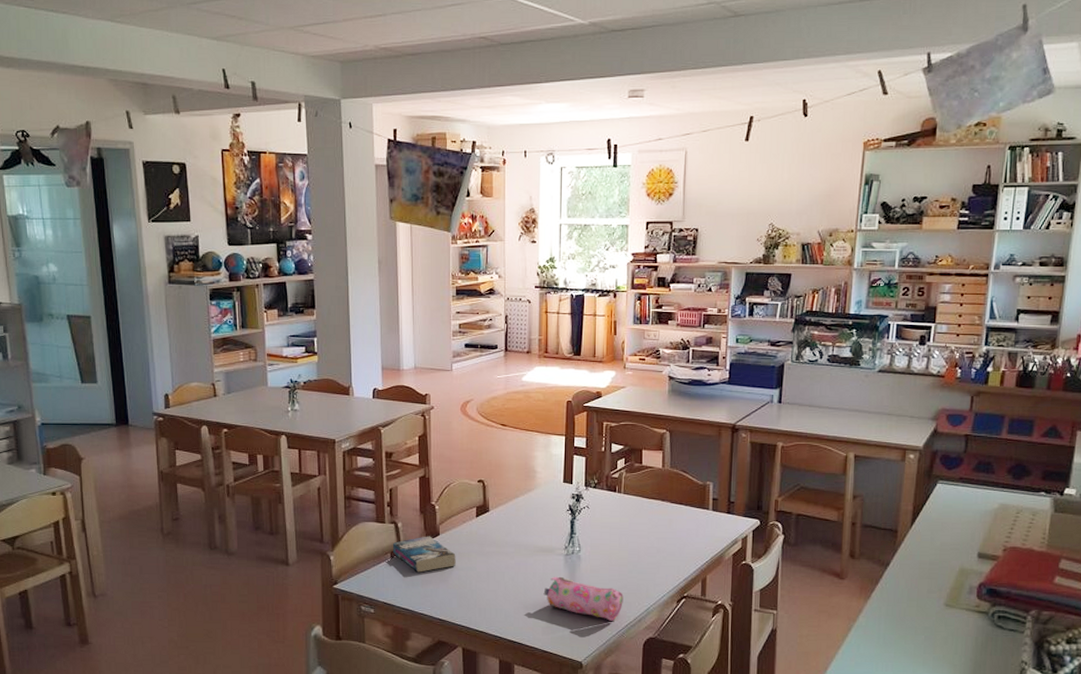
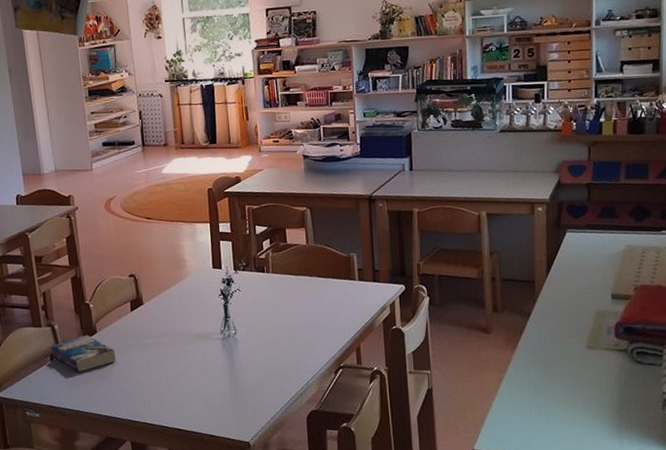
pencil case: present [543,576,623,621] -> none [204,360,283,399]

